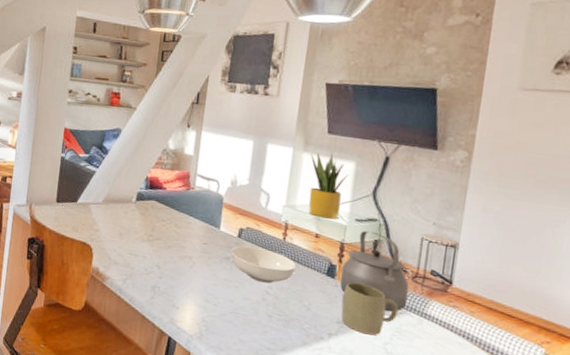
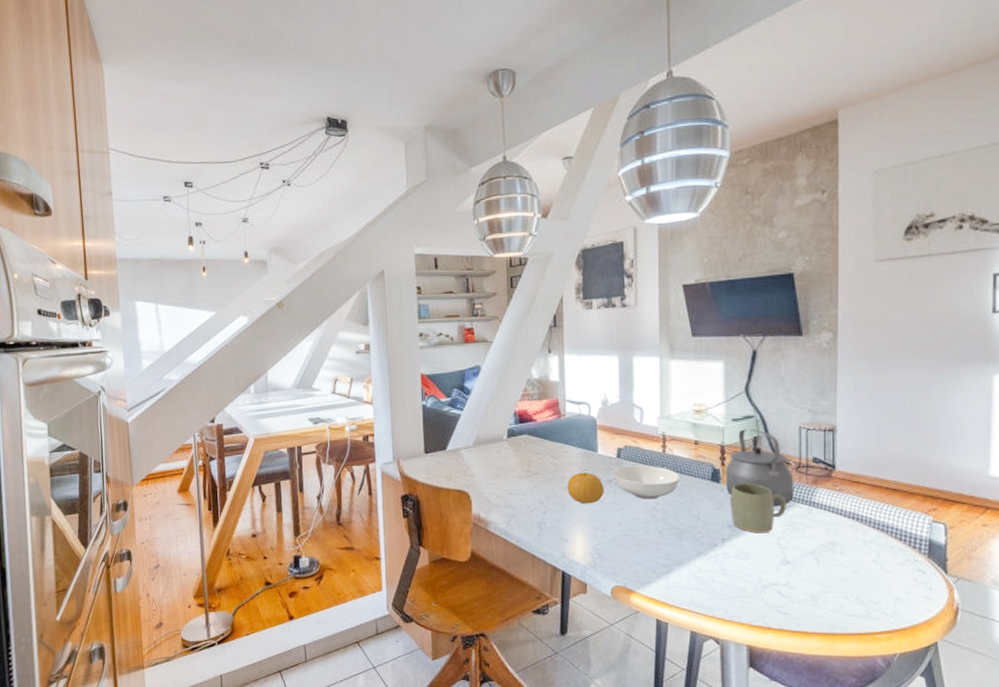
fruit: none [185,245,221,277] -> present [567,472,605,504]
planter: present [308,152,348,220] -> none [678,355,718,424]

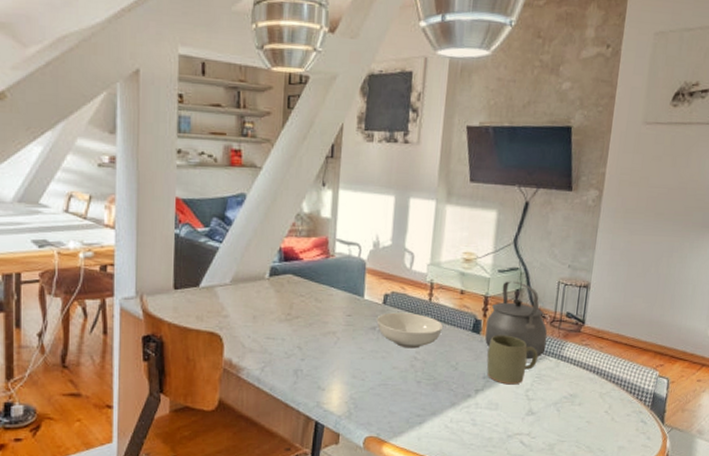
fruit: present [567,472,605,504] -> none [329,318,367,352]

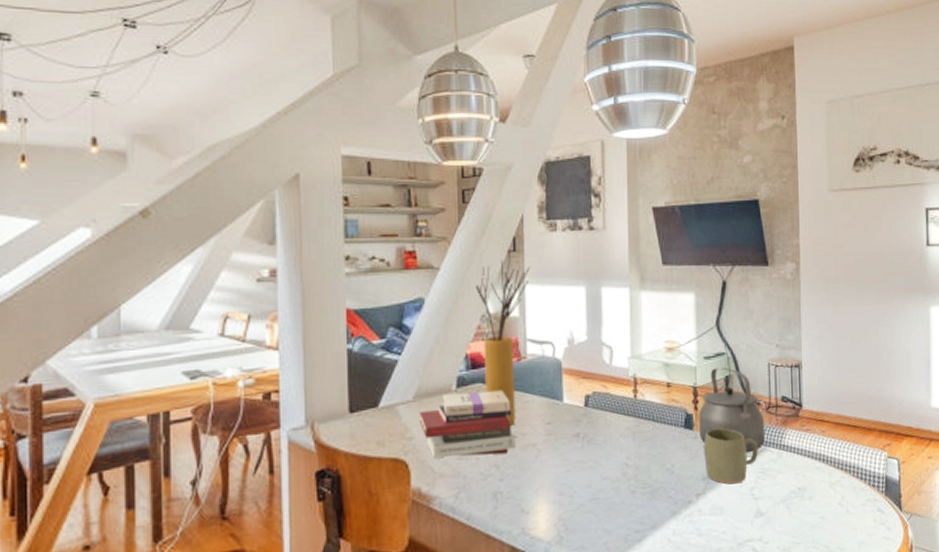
books: none [235,281,319,337] -> present [420,390,516,459]
vase: none [293,164,346,314] -> present [475,260,531,426]
bowl: present [376,312,444,349] -> none [579,413,653,455]

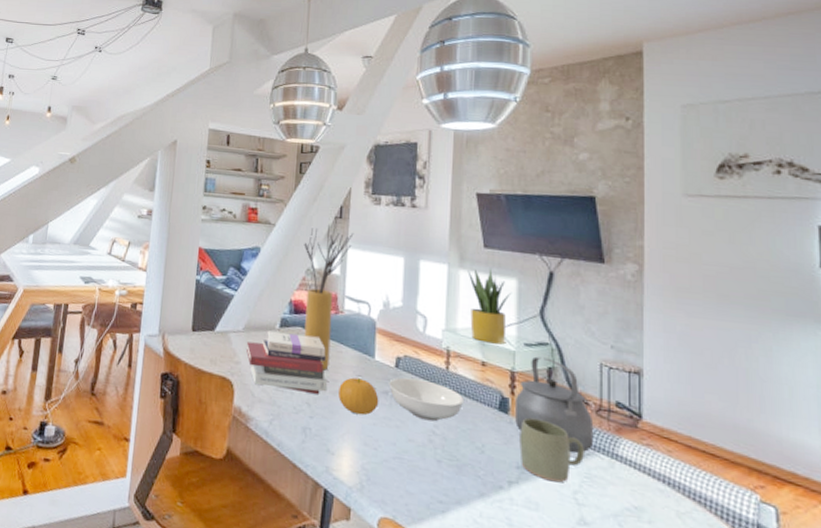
fruit: none [528,426,571,465] -> present [338,377,379,415]
bowl: none [579,413,653,455] -> present [389,377,465,422]
planter: none [648,285,689,363] -> present [467,268,511,345]

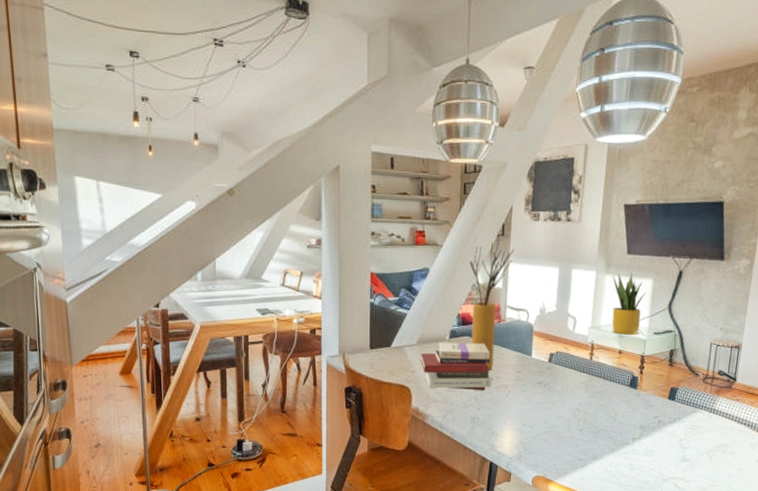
fruit: present [338,377,379,415] -> none [501,374,535,403]
bowl: present [389,377,465,422] -> none [543,369,604,401]
tea kettle: present [515,356,594,454] -> none [641,342,700,412]
mug: present [519,417,584,483] -> none [643,390,691,435]

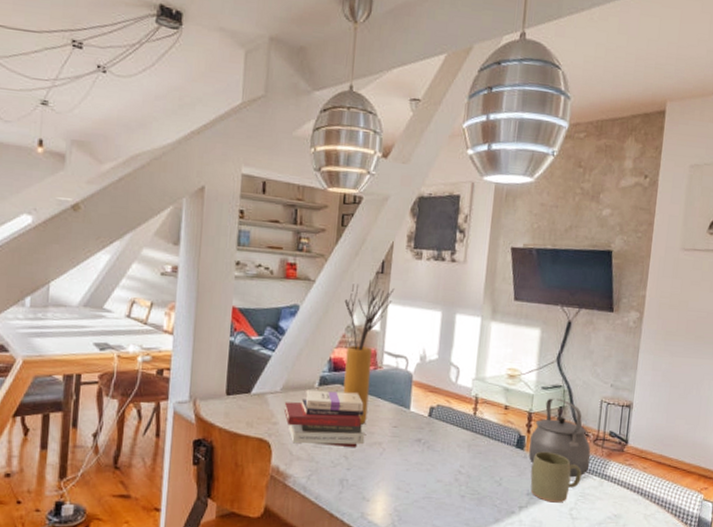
planter: present [611,272,646,335] -> none [497,319,534,389]
tea kettle: none [641,342,700,412] -> present [529,398,591,478]
mug: none [643,390,691,435] -> present [530,451,582,503]

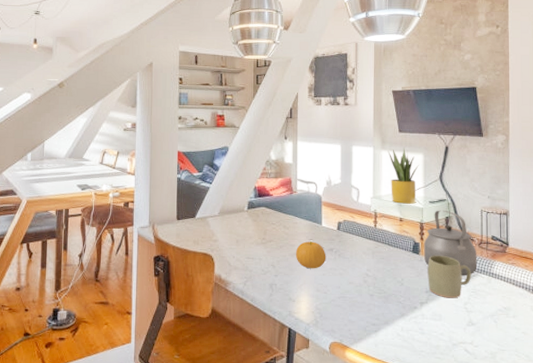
books: present [284,389,365,447] -> none [222,213,287,257]
vase: present [343,279,395,425] -> none [263,123,302,239]
fruit: none [375,429,413,463] -> present [296,241,326,269]
planter: none [497,319,534,389] -> present [388,147,419,204]

